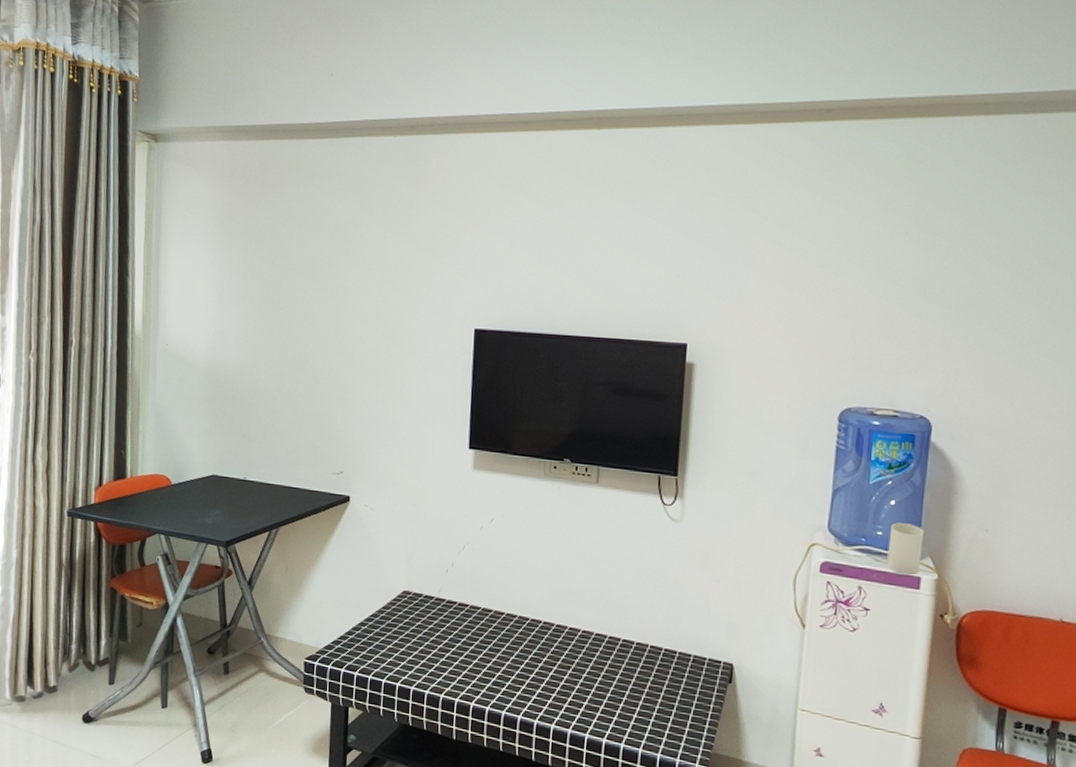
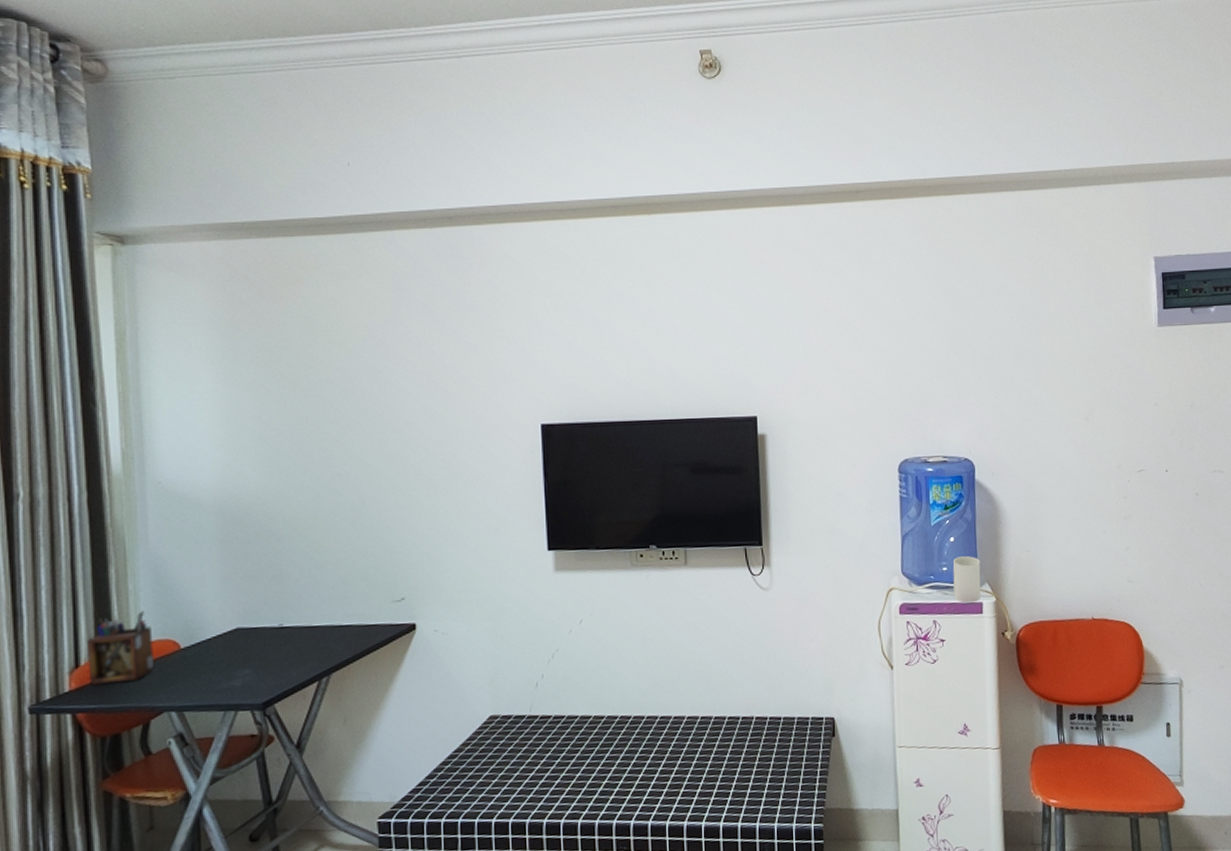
desk organizer: none [107,449,153,504] -> present [87,611,155,685]

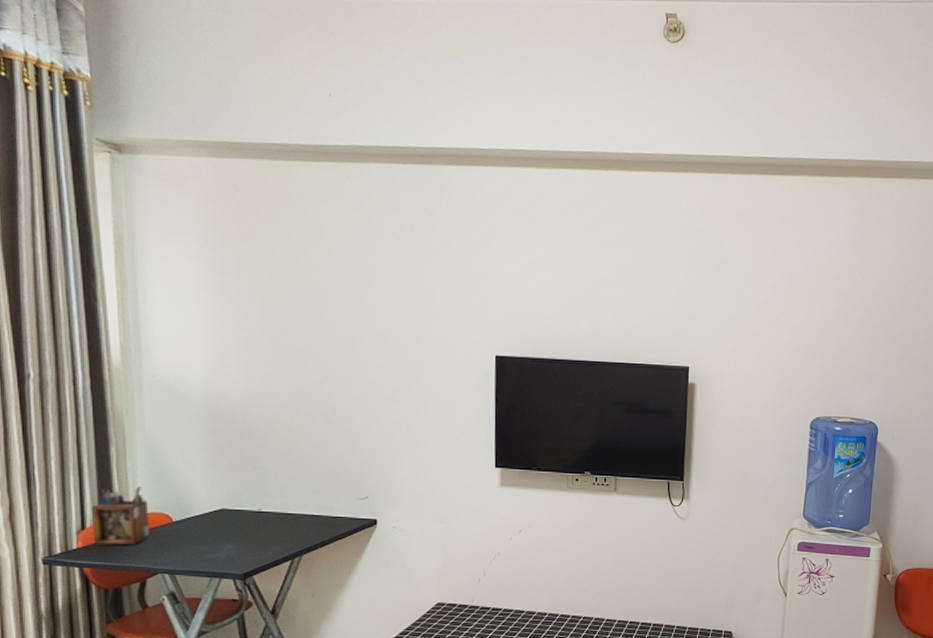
cup: present [952,556,981,603] -> none [846,507,873,547]

